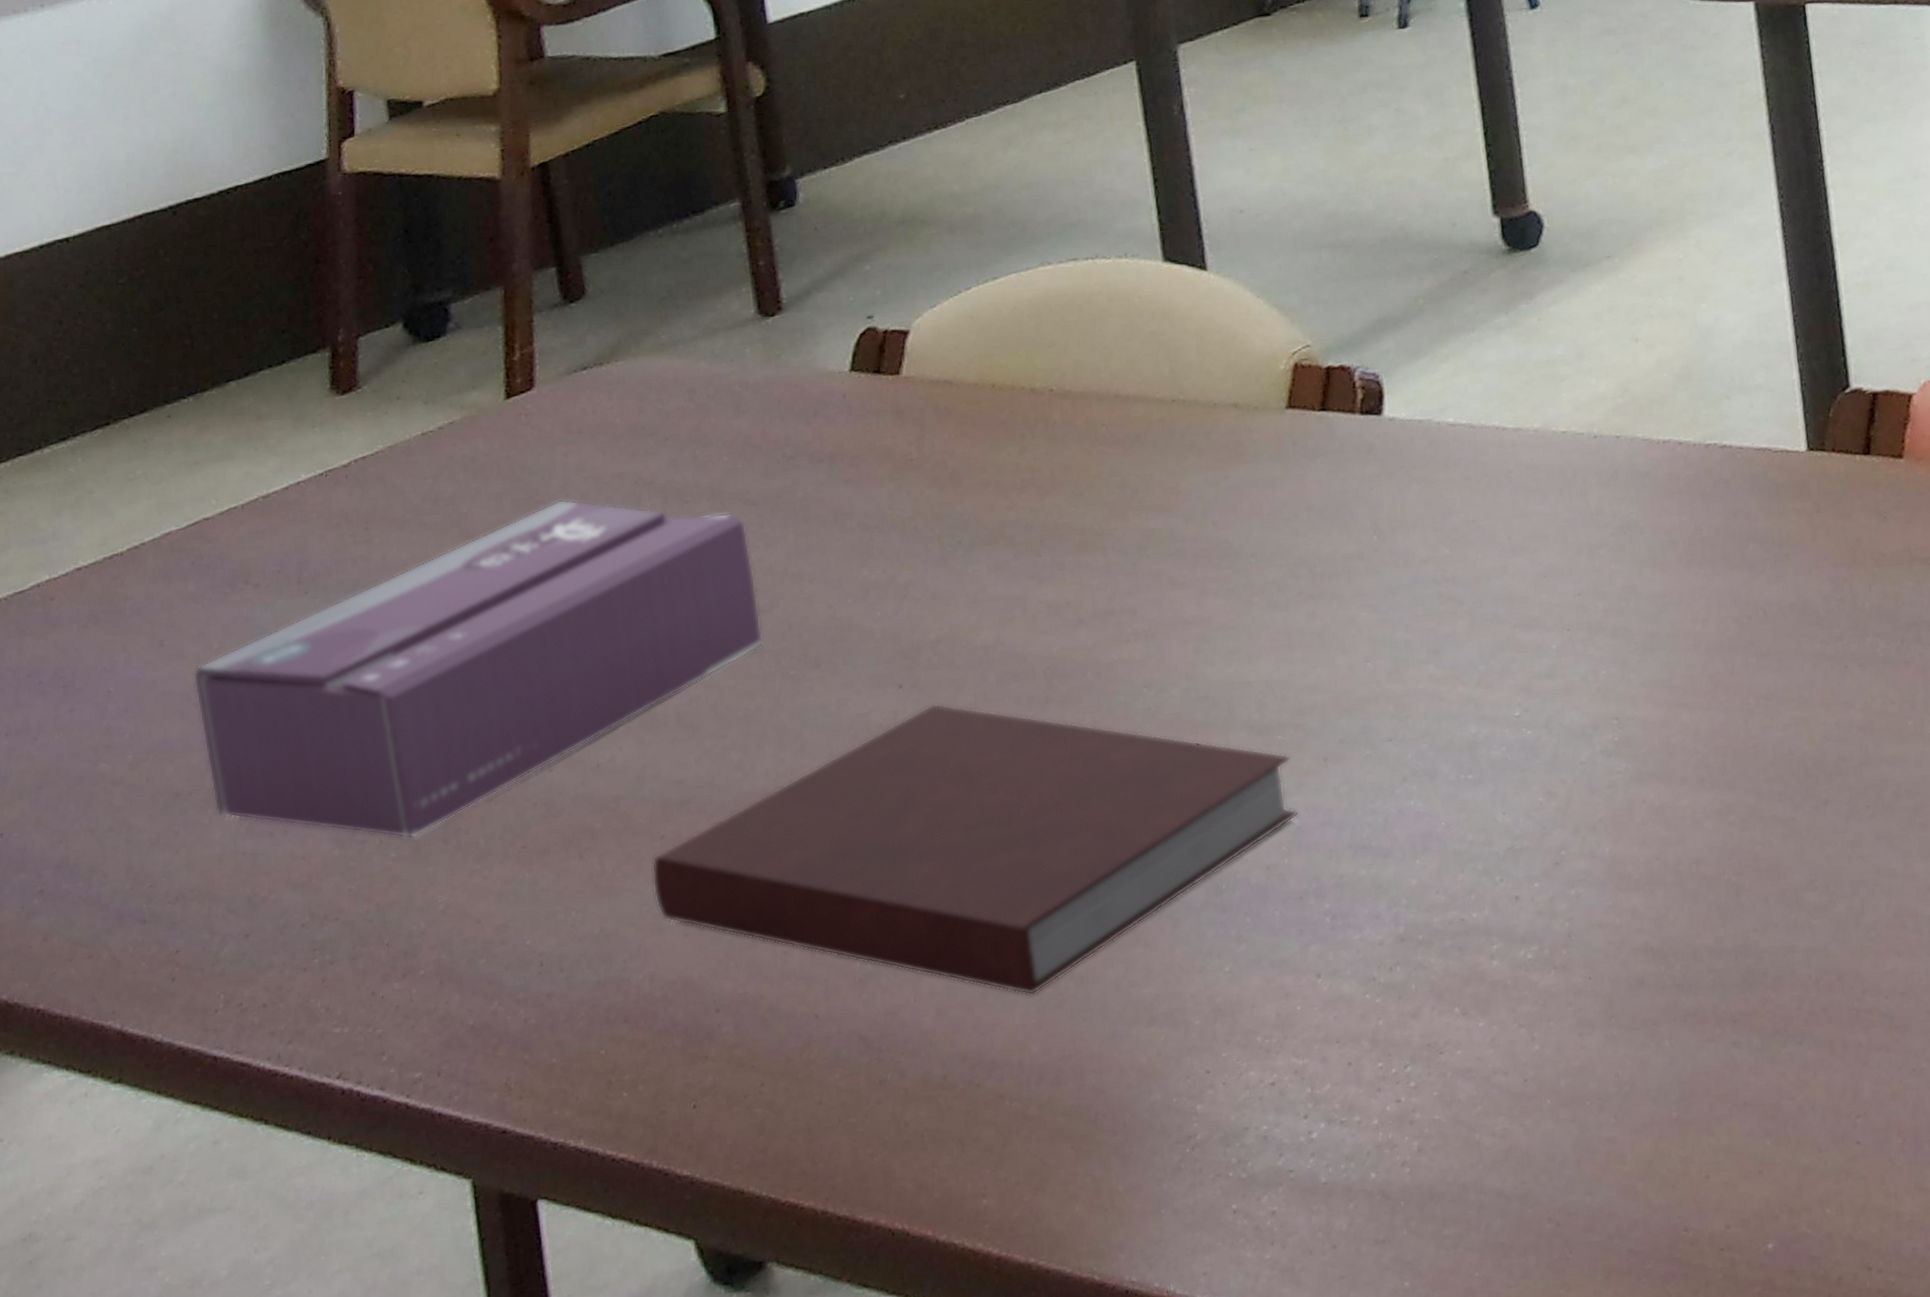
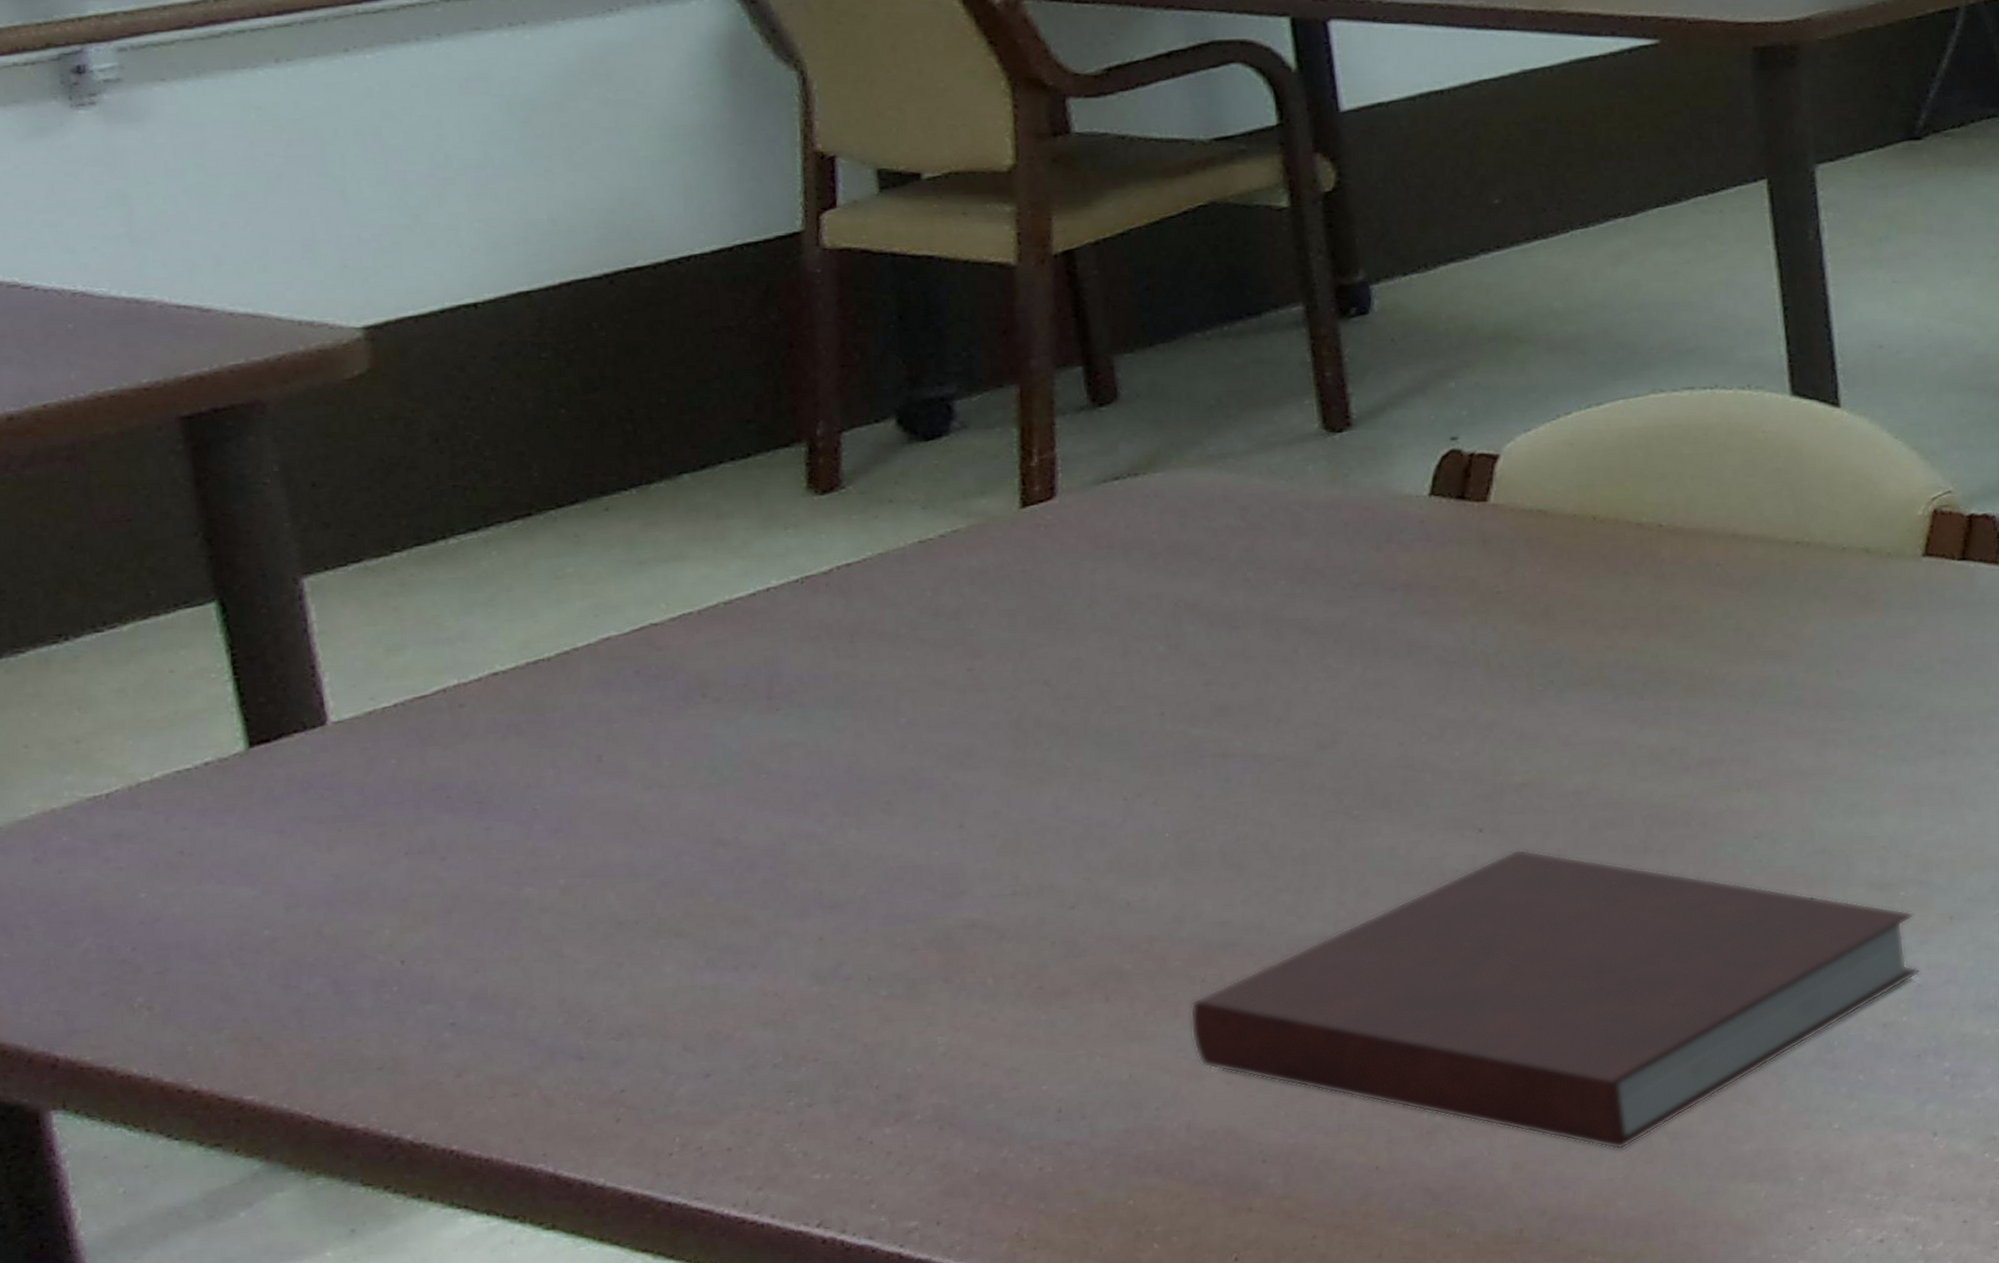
tissue box: present [193,499,763,839] -> none [639,619,1323,977]

